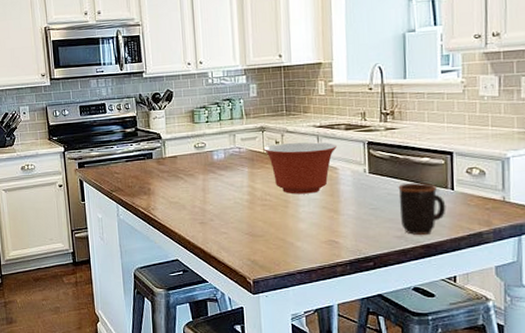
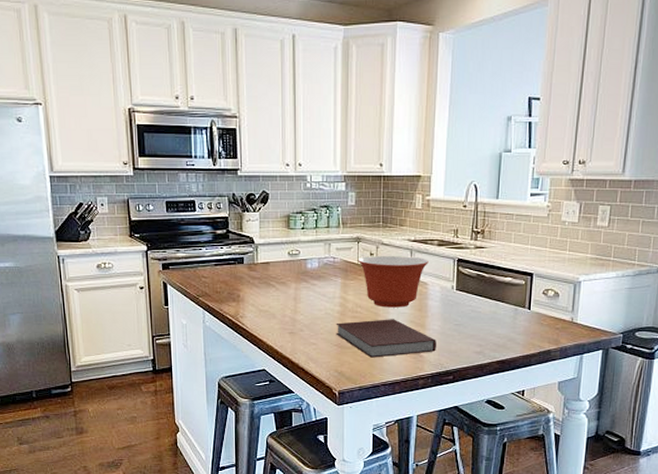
notebook: none [245,205,353,245] -> present [336,319,436,358]
mug: present [398,183,446,235] -> none [481,301,522,351]

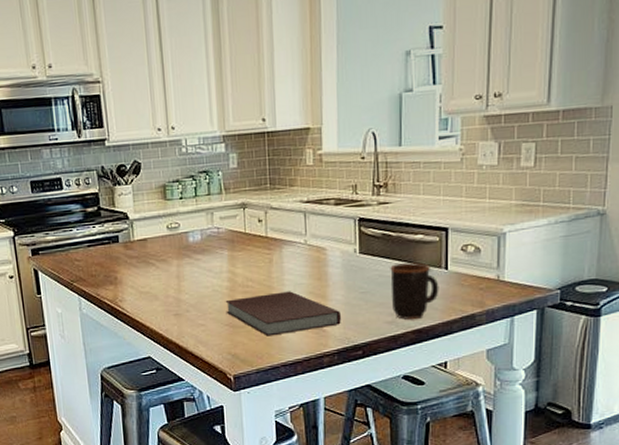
mixing bowl: present [357,255,429,308] -> none [244,219,325,279]
mug: none [481,301,522,351] -> present [390,262,439,320]

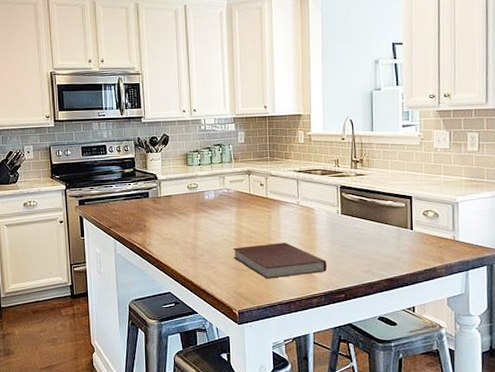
mug: present [390,262,439,320] -> none [366,223,407,270]

